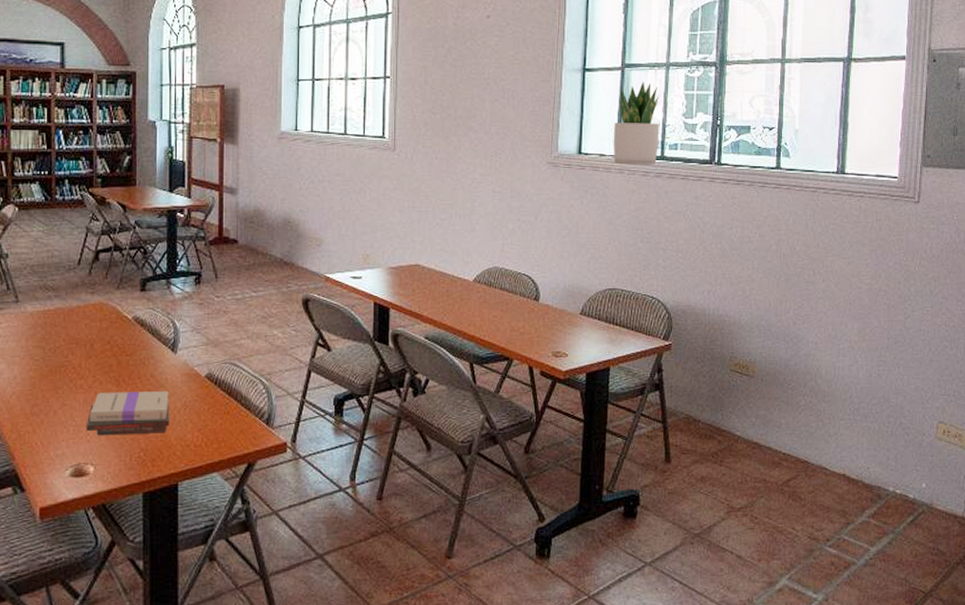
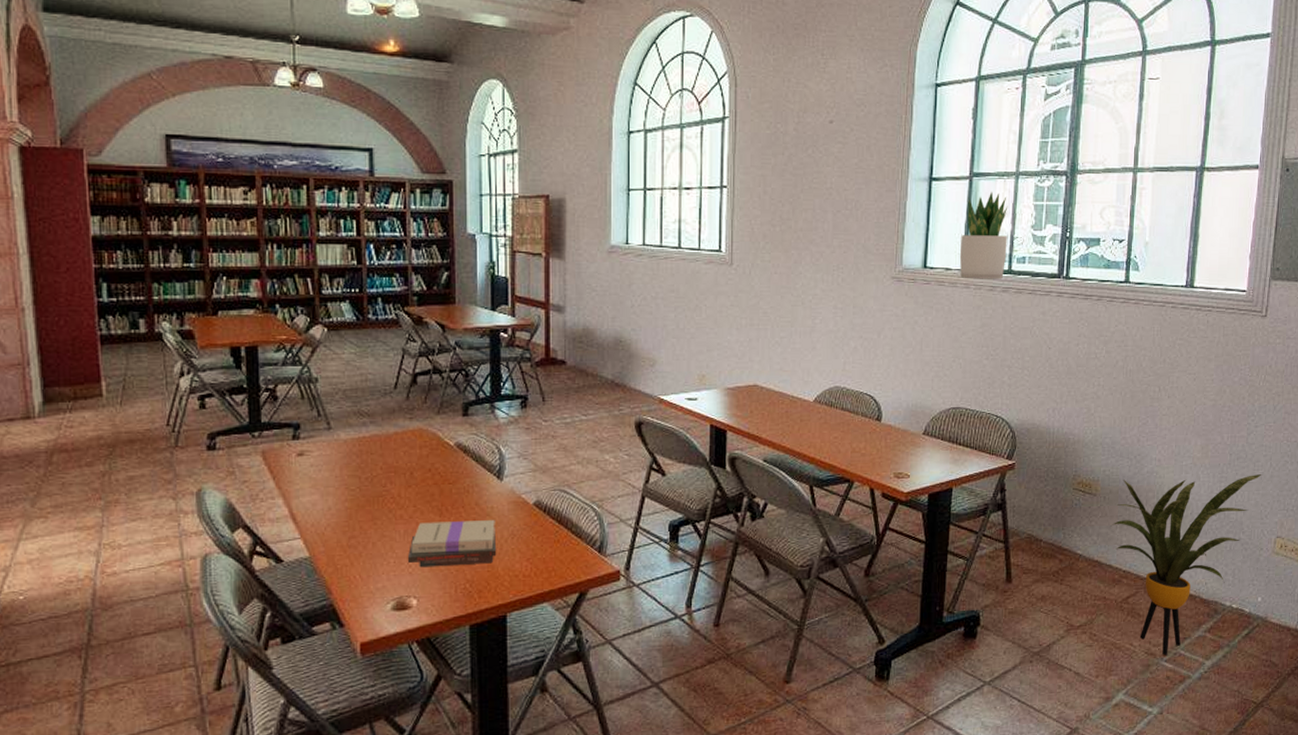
house plant: none [769,359,921,540] -> present [1111,474,1262,655]

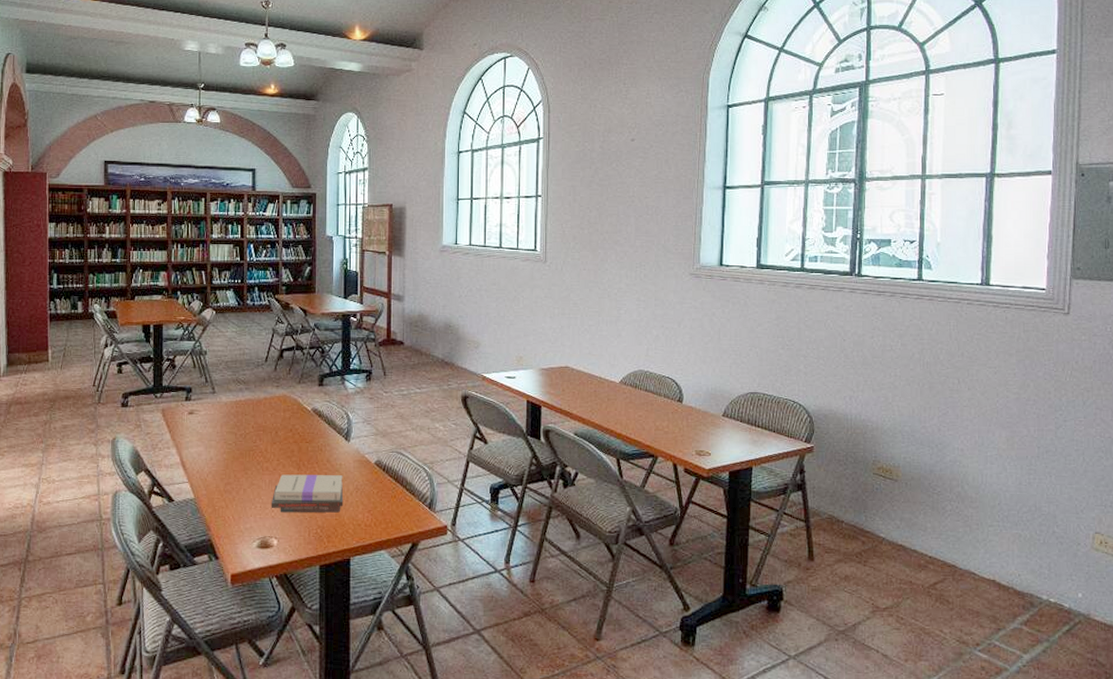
planter: present [959,191,1008,280] -> none [753,197,799,277]
house plant: present [1111,474,1262,655] -> none [914,467,1075,645]

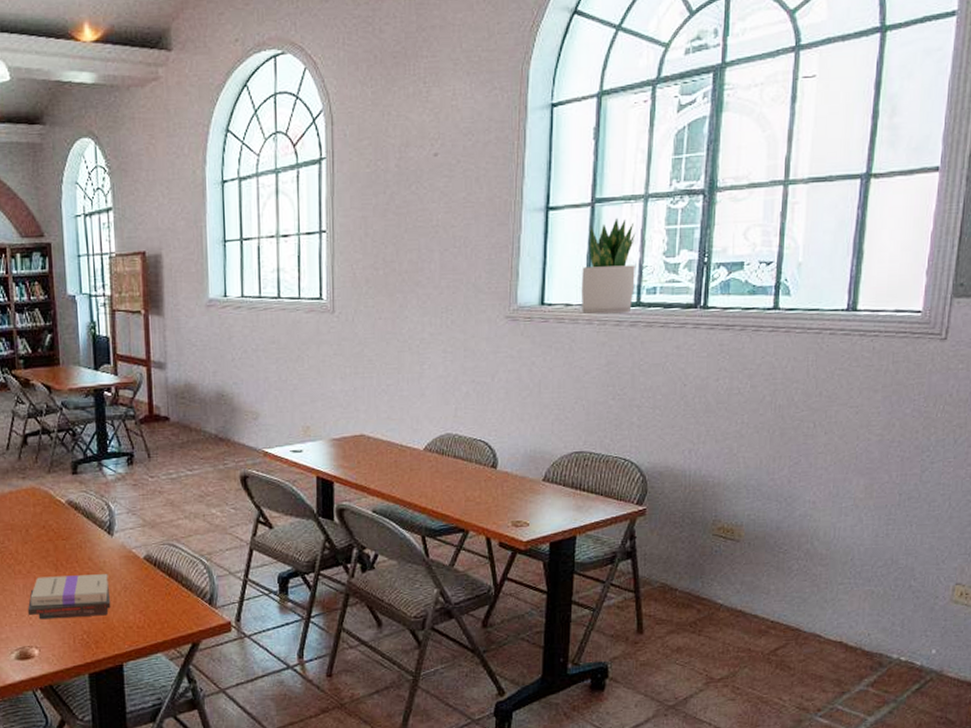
planter: none [753,197,799,277] -> present [580,217,636,315]

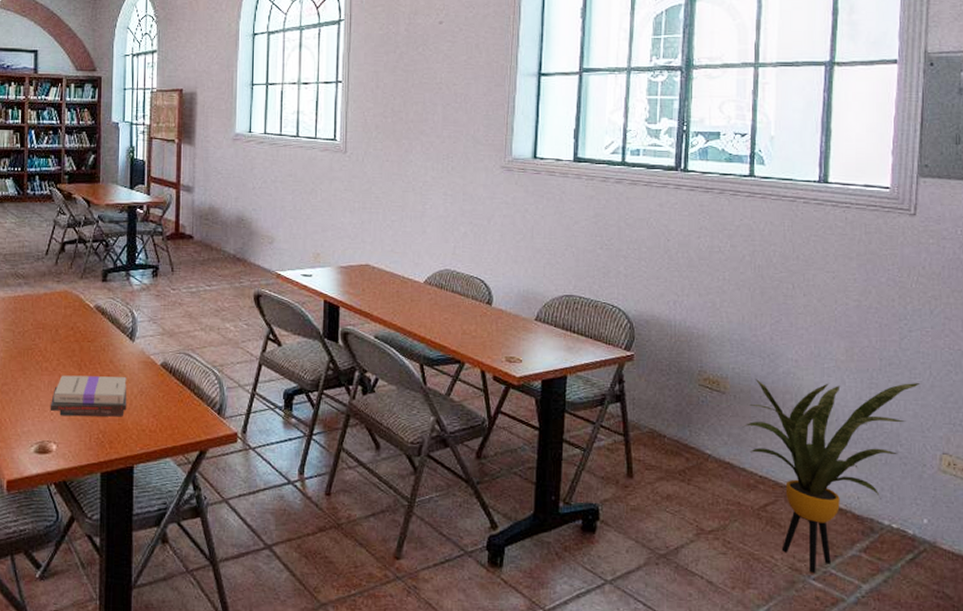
planter: present [580,217,636,315] -> none [570,85,620,171]
house plant: none [756,516,939,710] -> present [743,379,921,573]

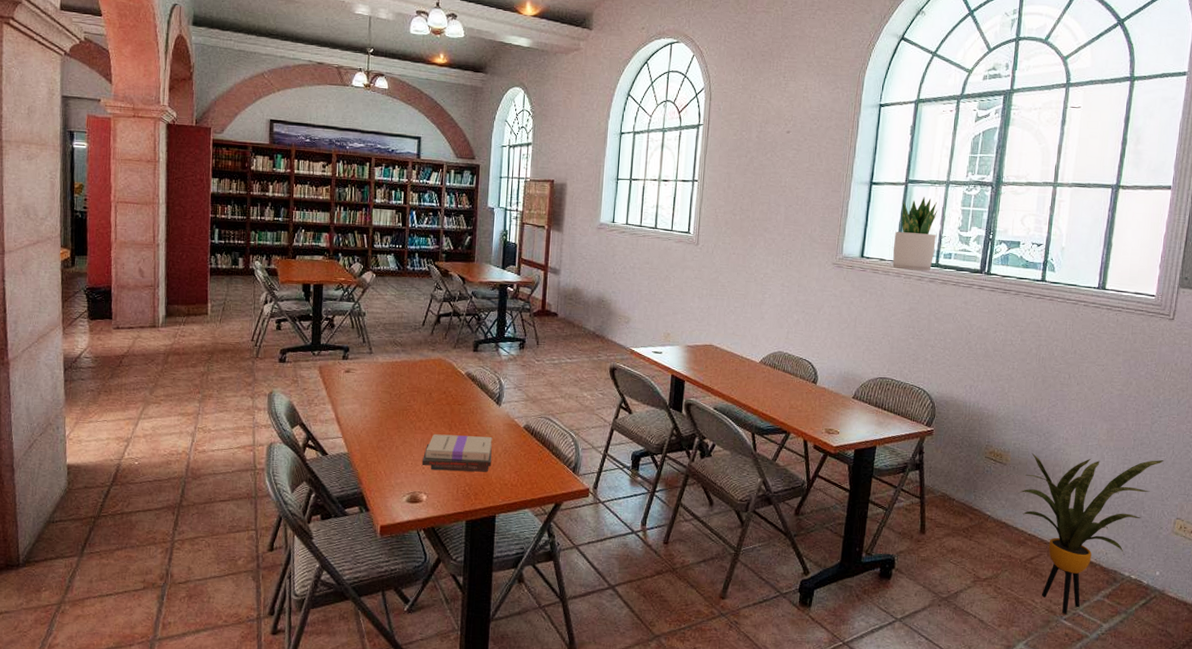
planter: none [570,85,620,171] -> present [892,196,938,271]

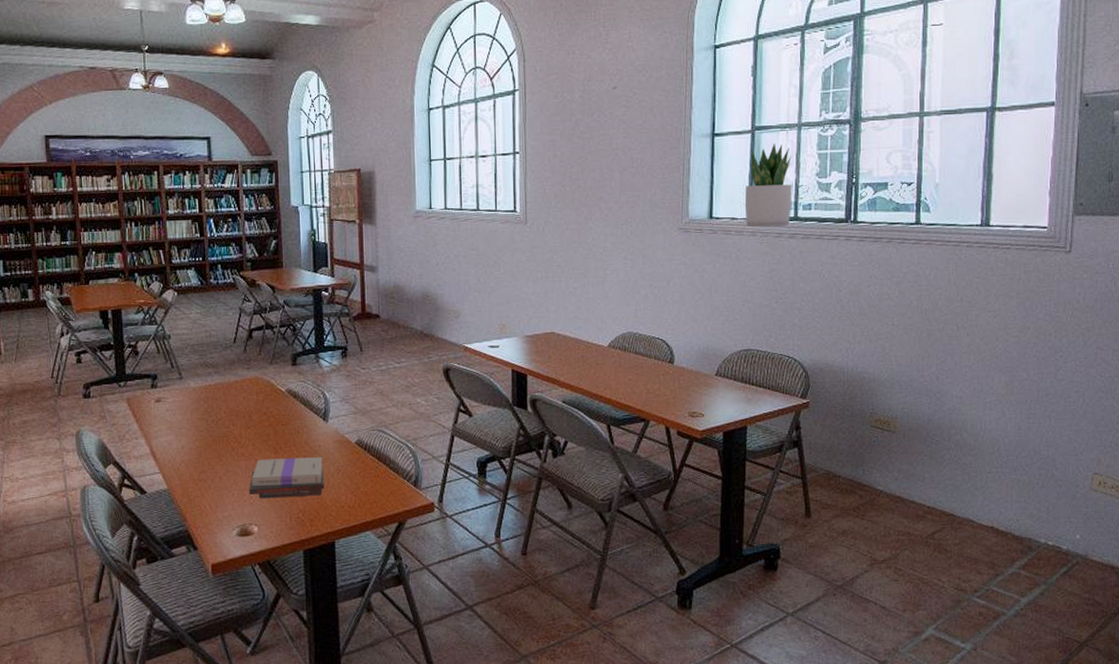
house plant: present [1018,453,1165,614] -> none [912,410,1075,591]

